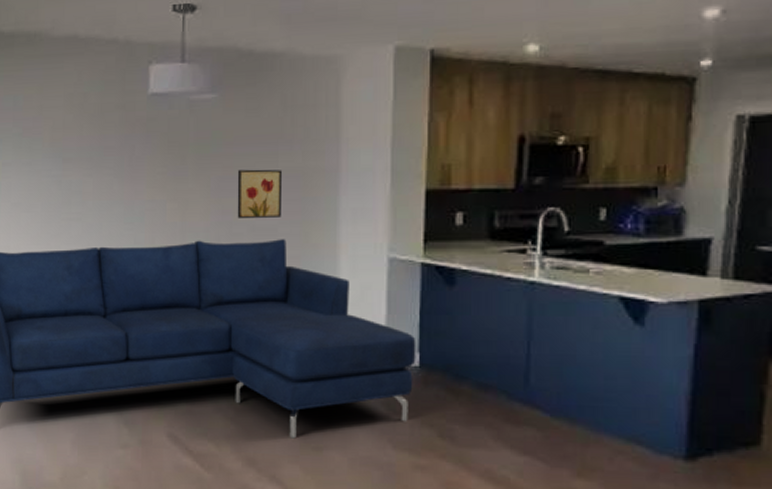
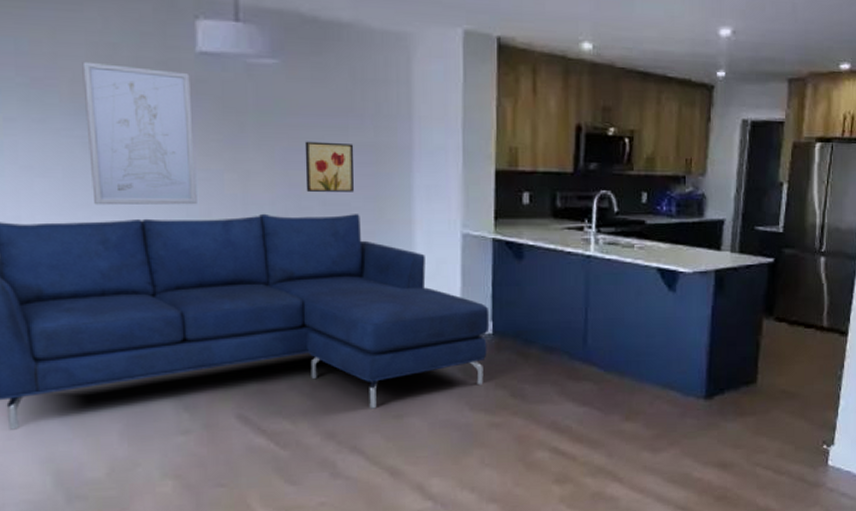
wall art: none [60,110,144,236] -> present [82,61,197,206]

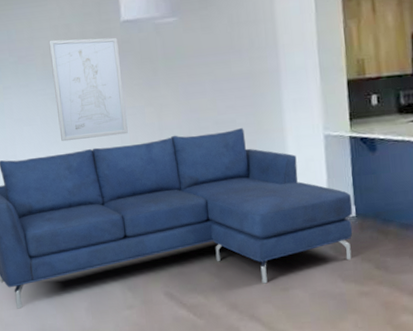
wall art: present [304,141,355,192] -> none [199,74,238,115]

